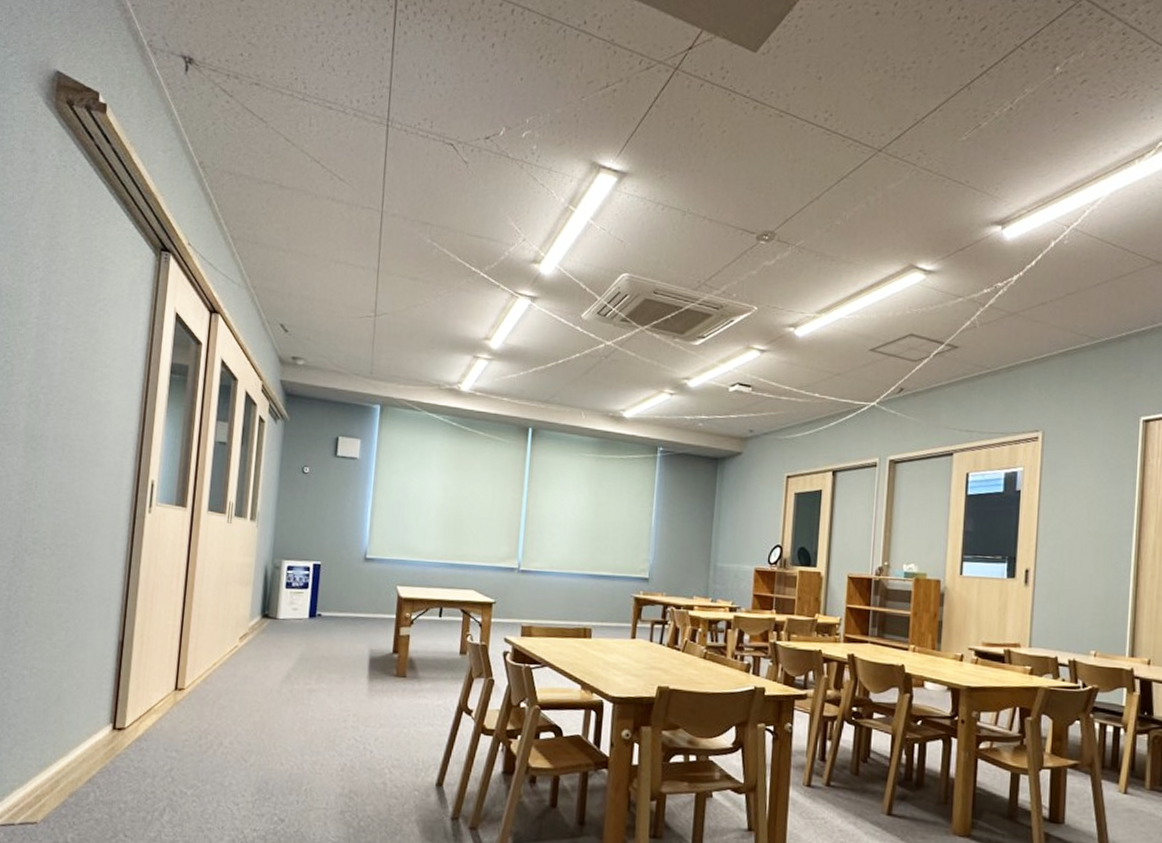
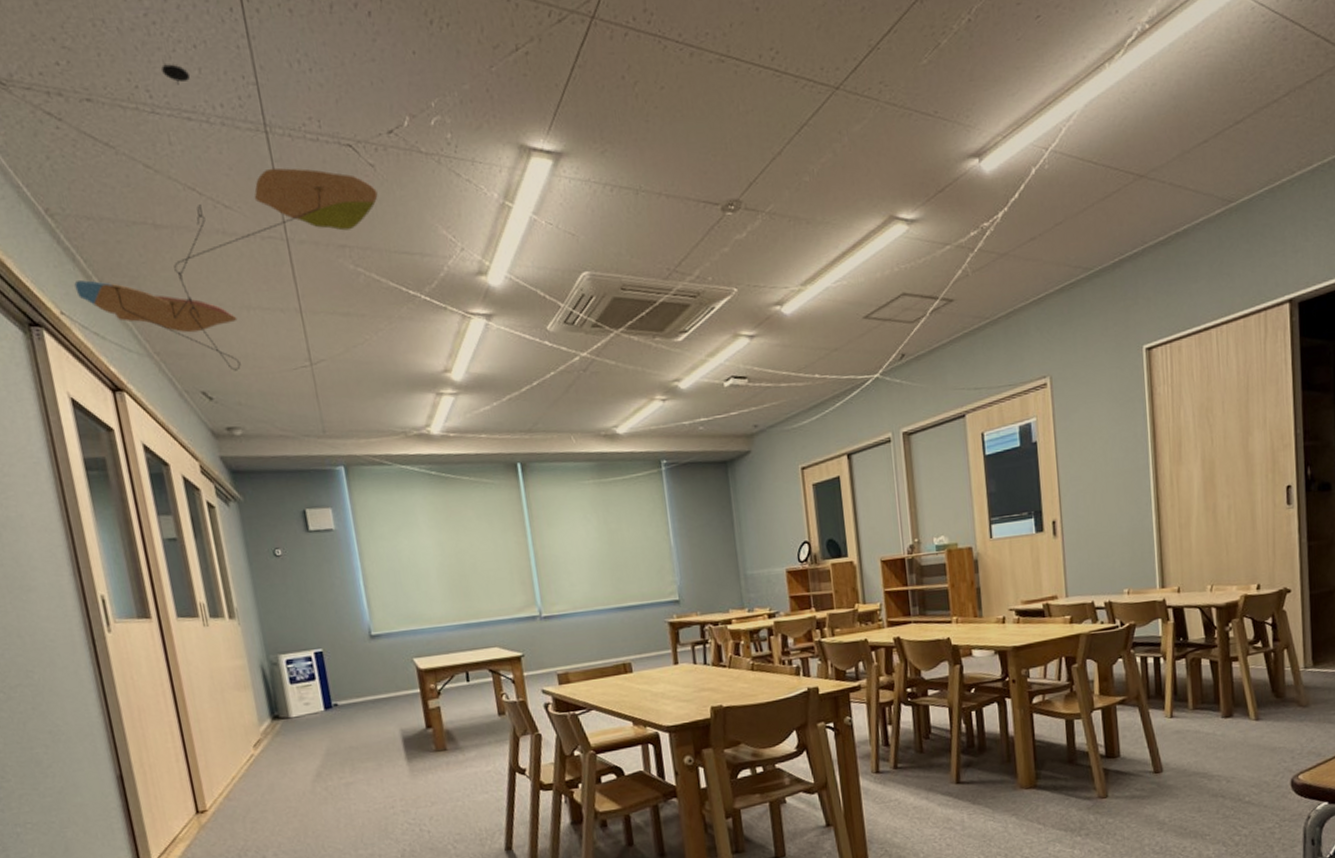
ceiling mobile: none [205,65,465,311] -> present [74,64,378,371]

